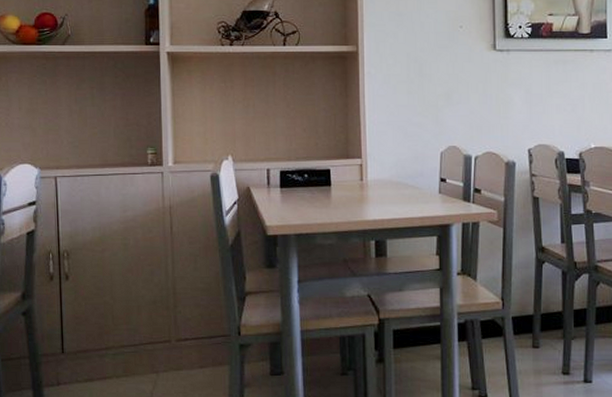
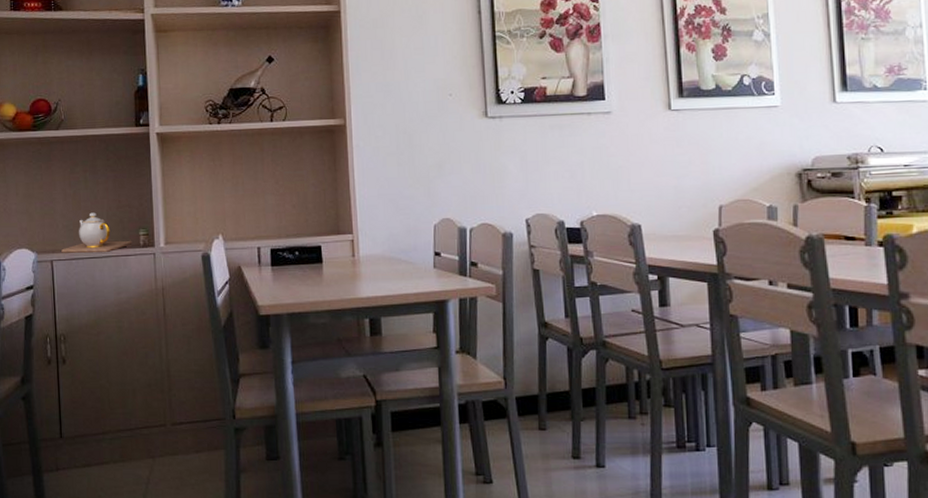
teapot: none [66,129,140,171] -> present [61,212,132,254]

